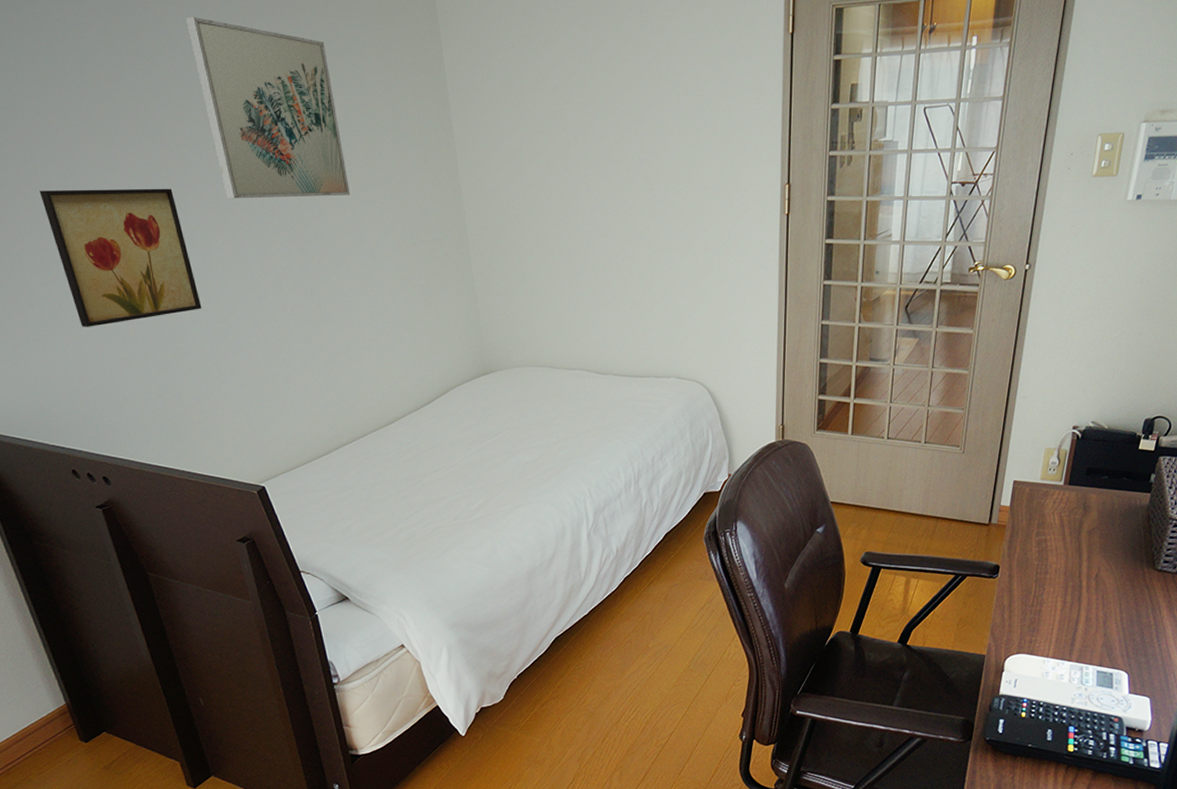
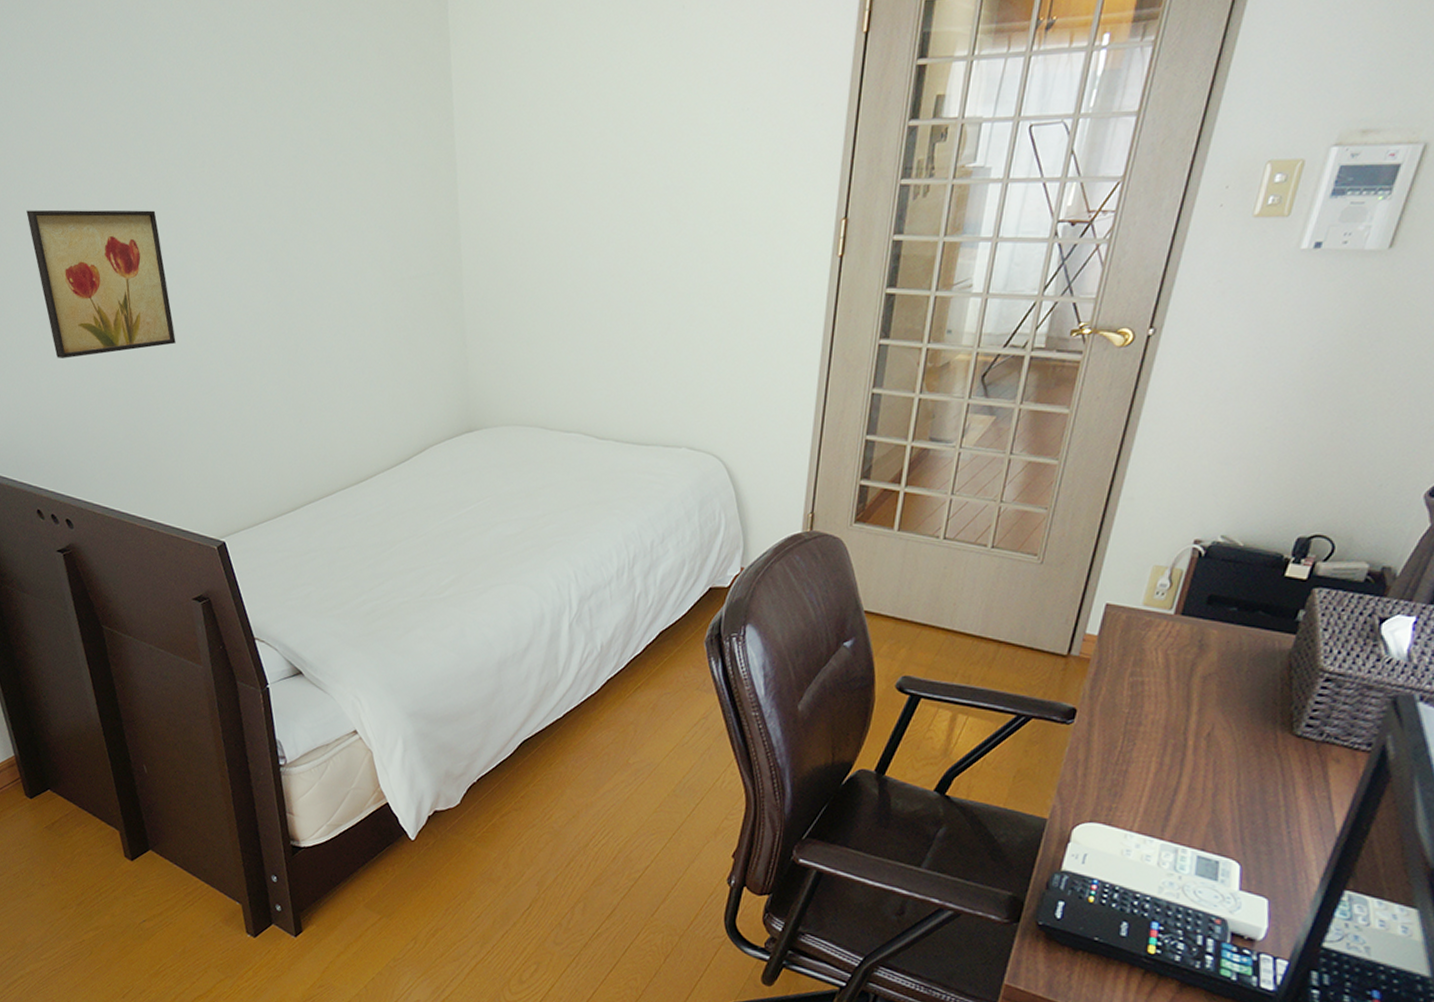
wall art: present [186,17,351,199] -> none [183,22,339,224]

